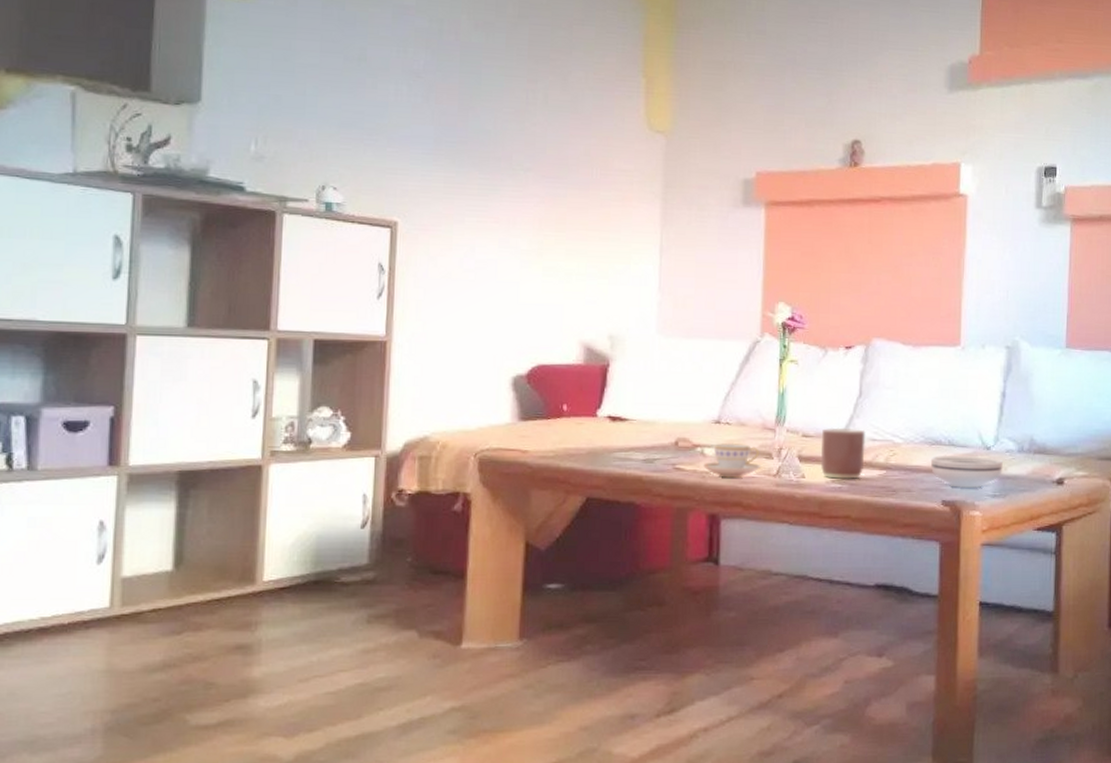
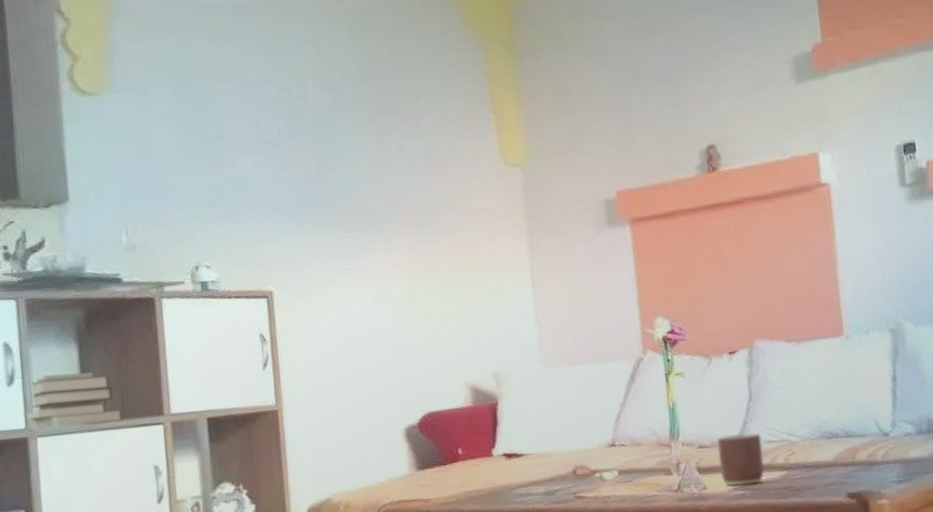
books: none [128,274,229,330] -> present [26,372,124,429]
teacup: present [702,443,762,478] -> none [603,463,662,500]
bowl: present [930,456,1004,488] -> none [829,443,905,479]

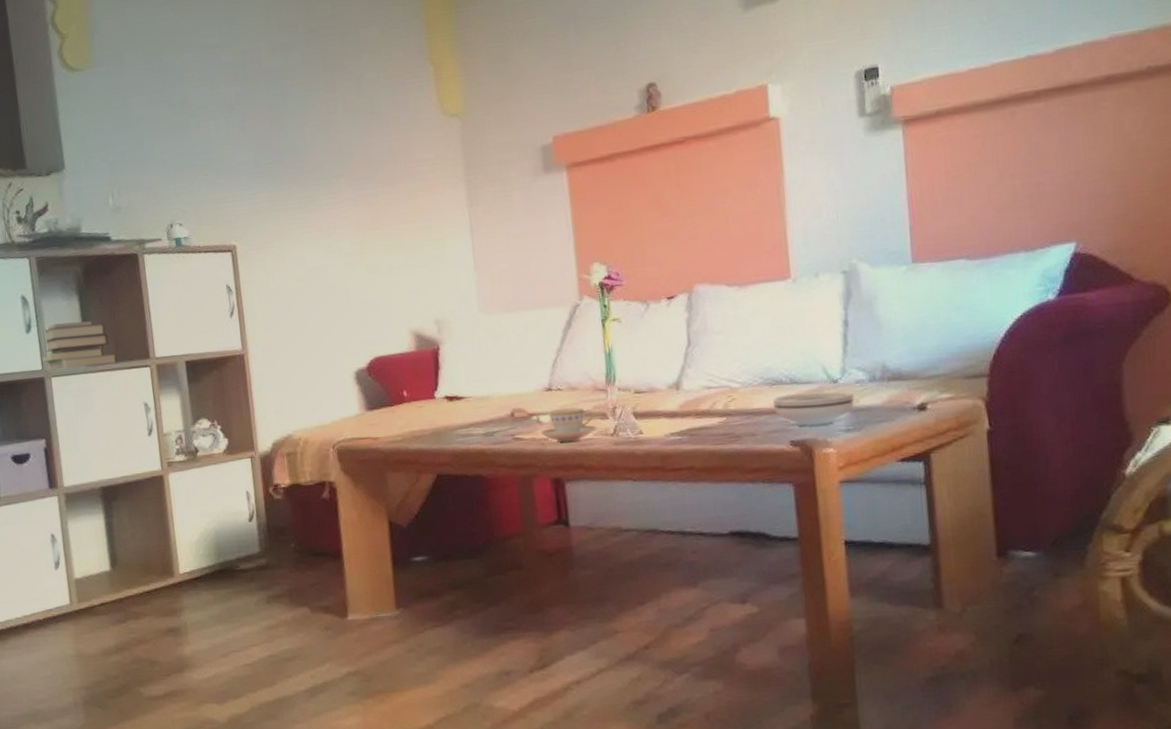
teacup: none [603,463,662,500] -> present [540,407,598,442]
mug: present [716,433,764,487] -> none [653,379,702,432]
bowl: none [829,443,905,479] -> present [772,390,855,426]

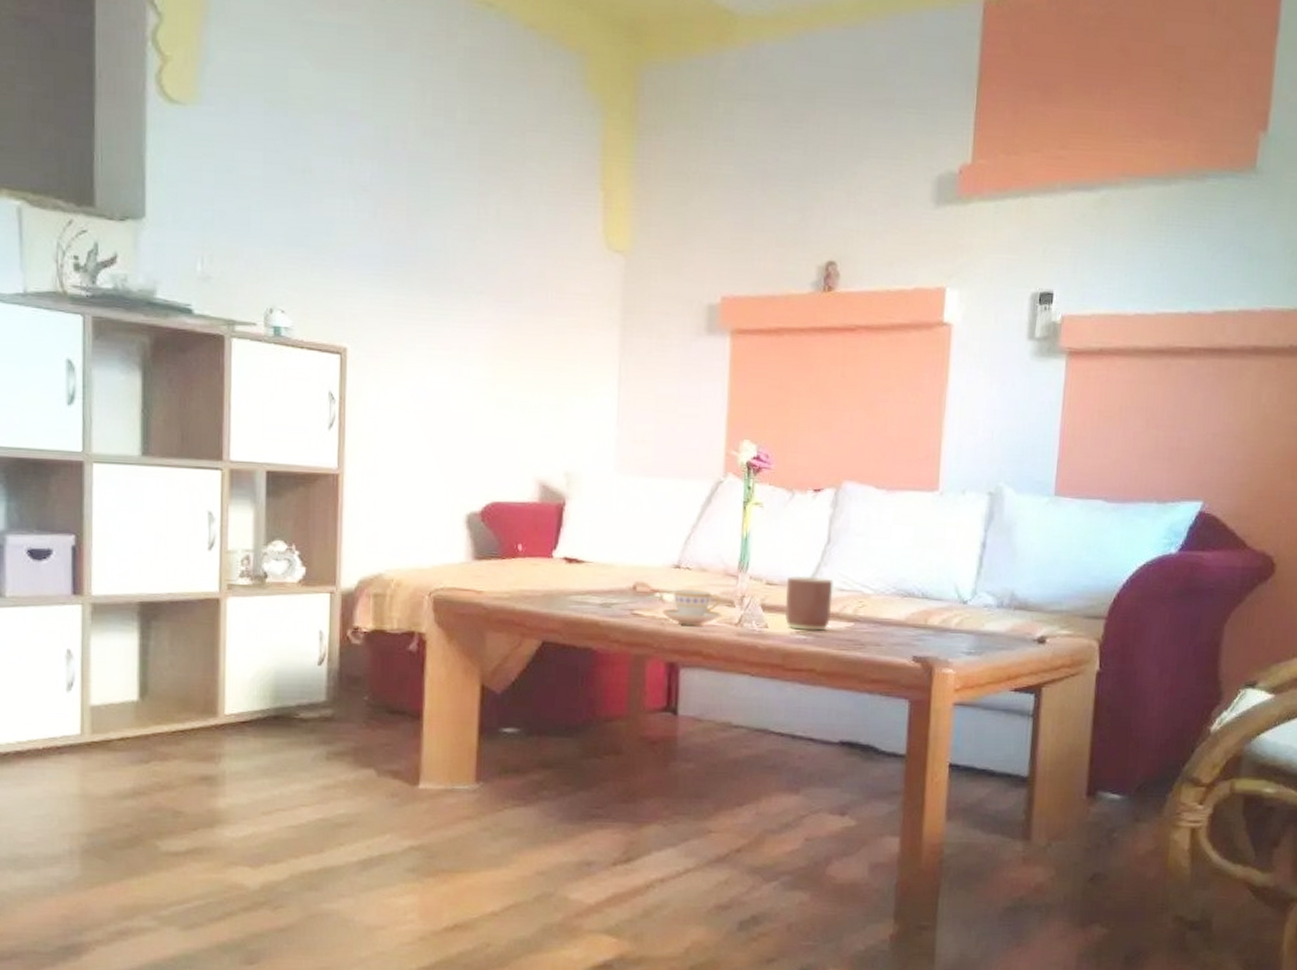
books: present [42,320,118,370] -> none [84,400,182,460]
mug: none [653,379,702,432] -> present [785,575,834,631]
bowl: present [772,390,855,426] -> none [901,609,981,644]

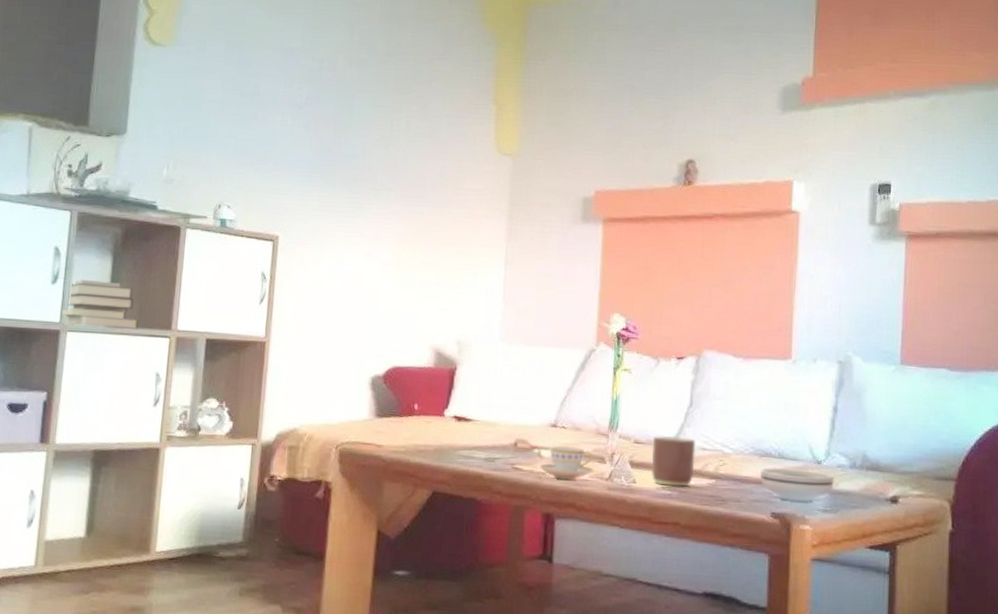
books: none [84,400,182,460] -> present [62,280,139,329]
bowl: none [901,609,981,644] -> present [760,467,835,502]

